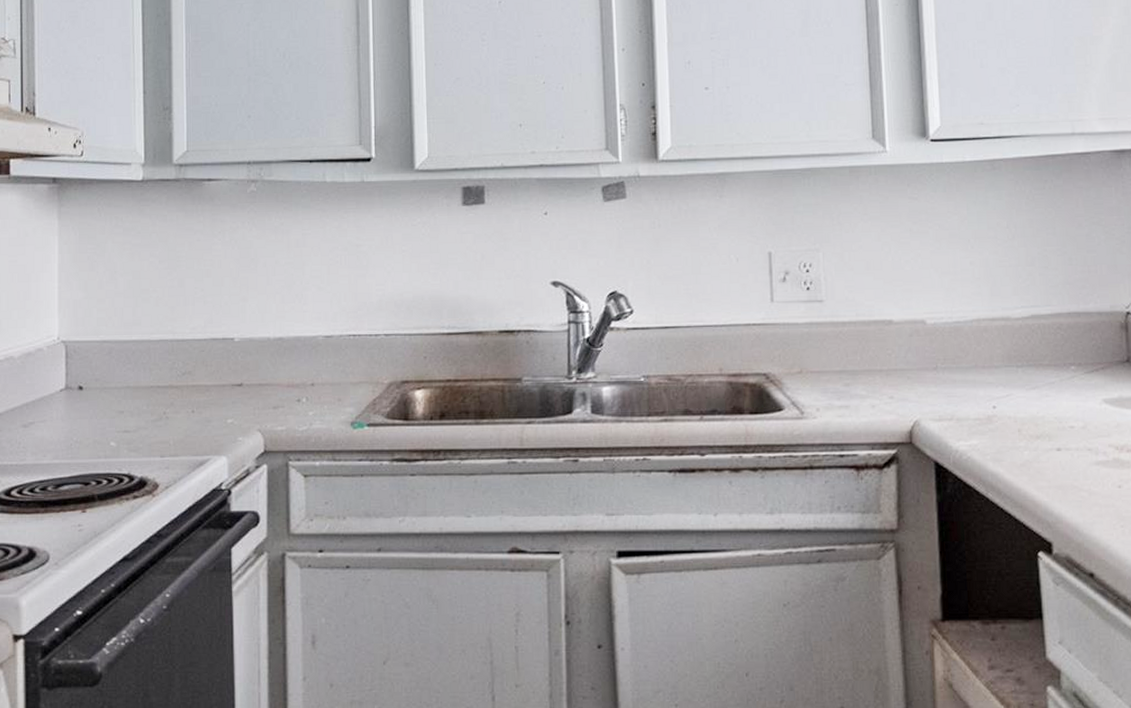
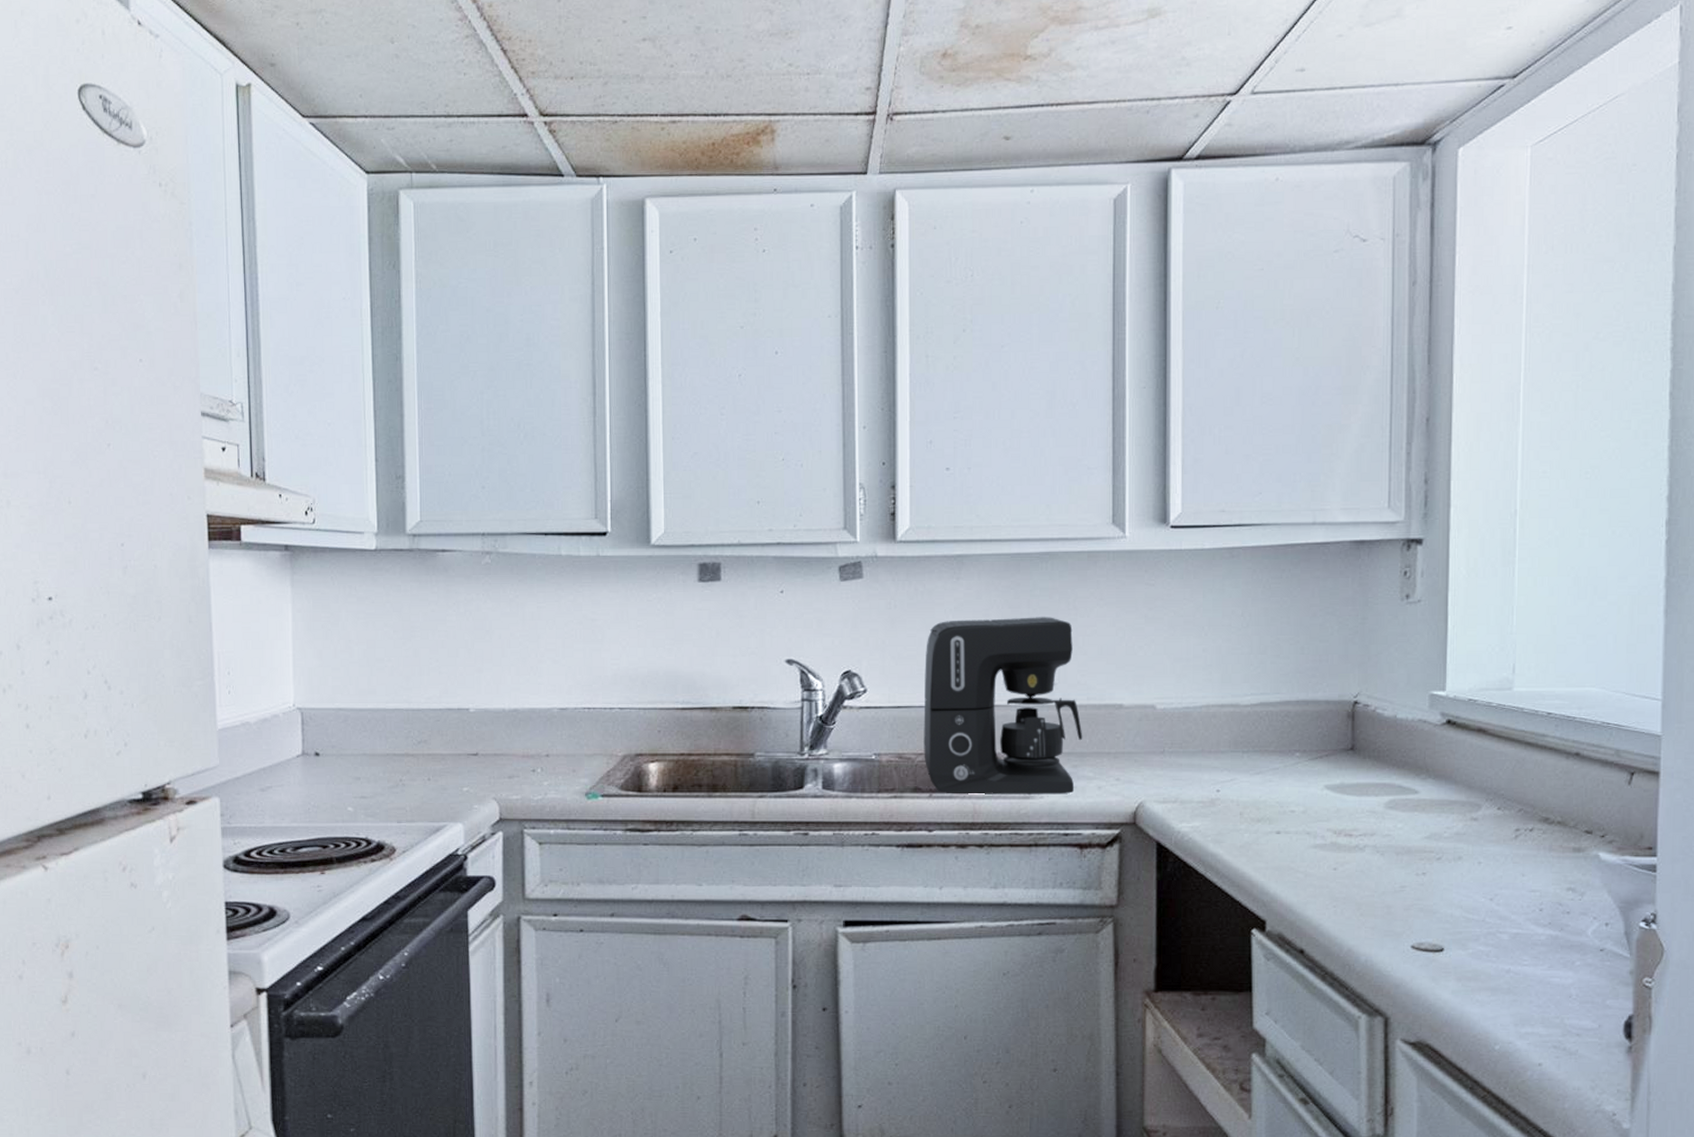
coffee maker: none [691,233,854,416] -> present [923,617,1083,795]

